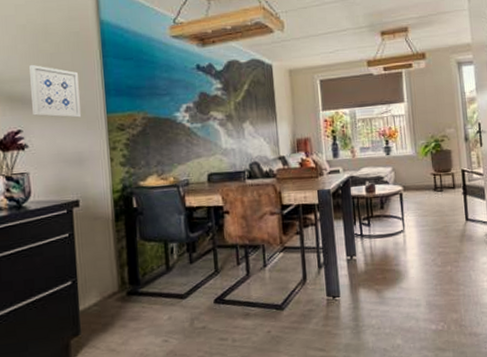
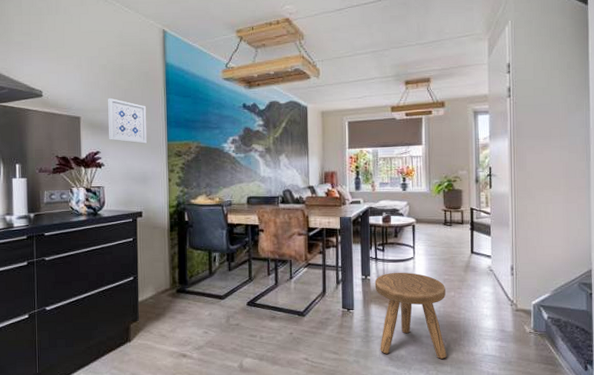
stool: none [361,248,448,345] -> present [374,272,447,359]

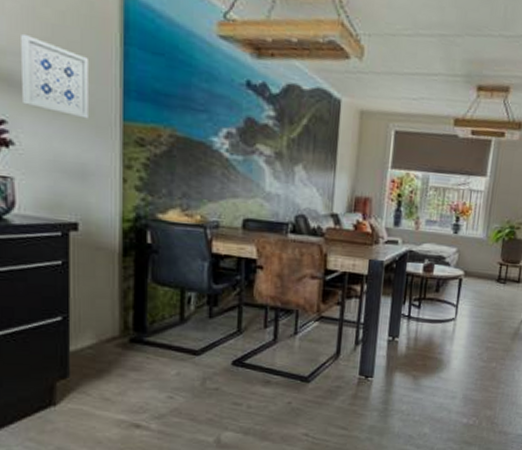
stool: present [374,272,447,359] -> none [399,335,487,438]

